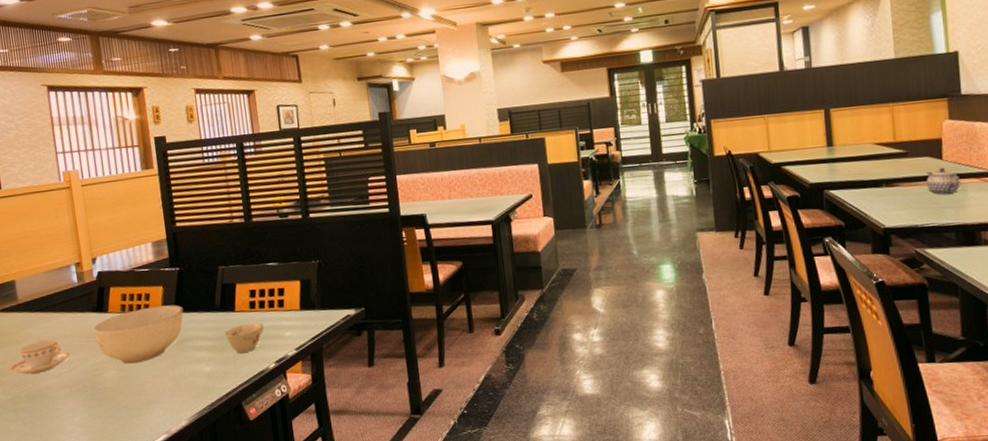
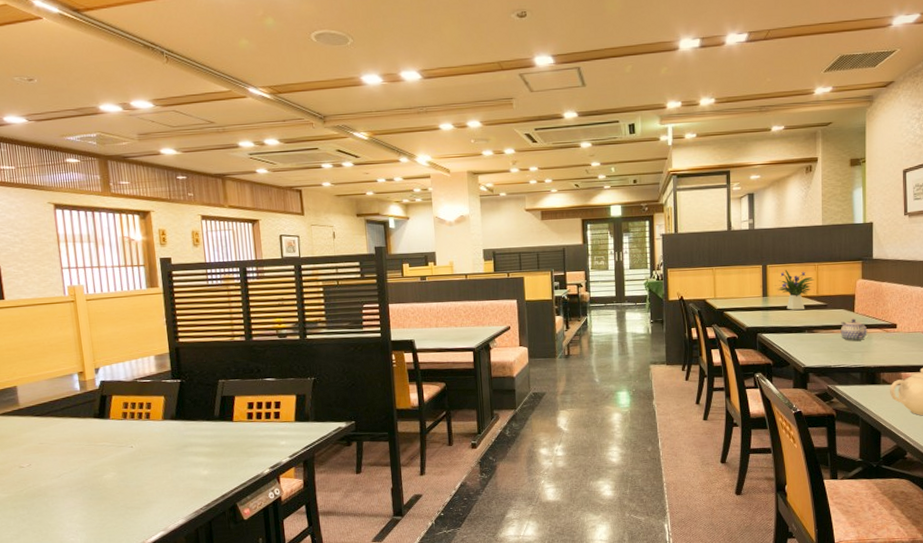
teacup: present [9,339,71,375] -> none [9,442,72,475]
bowl: present [93,304,184,364] -> none [95,413,184,467]
teacup: present [224,323,264,353] -> none [222,432,260,459]
flower arrangement: none [841,113,890,161] -> present [775,270,815,310]

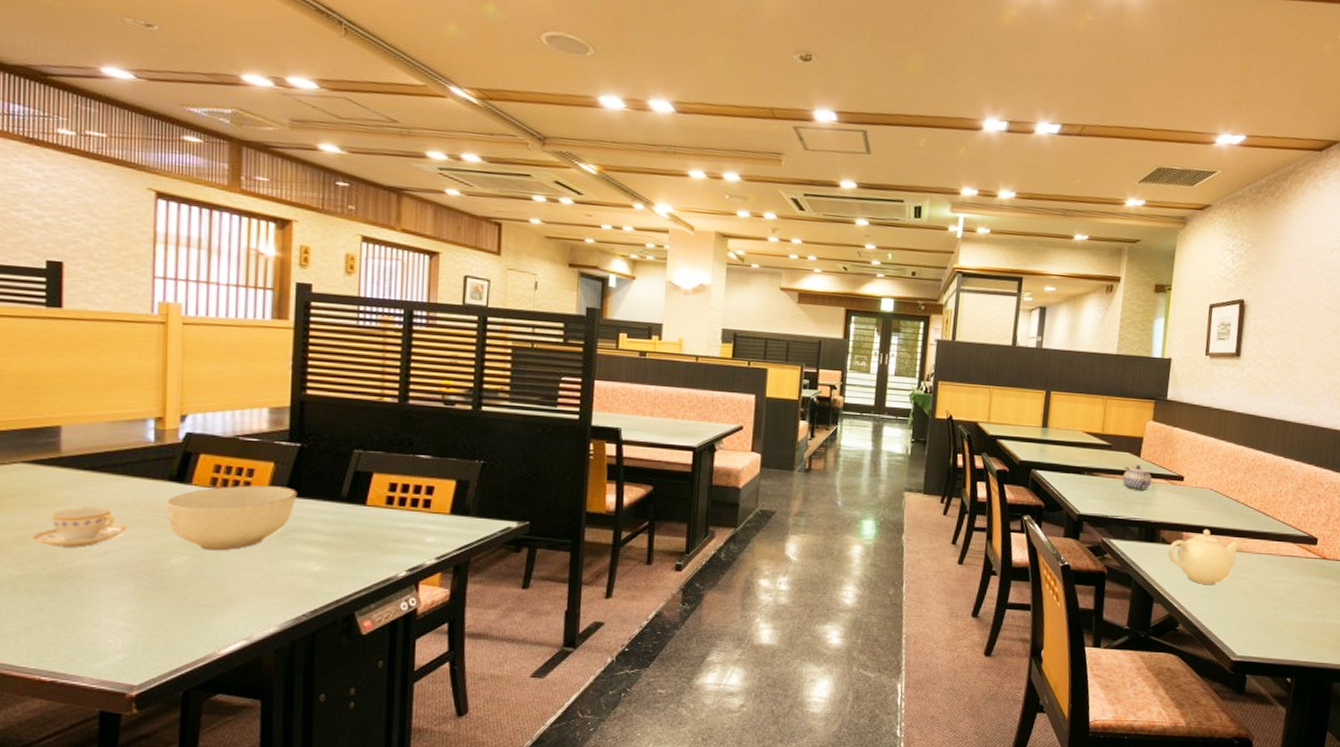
teacup: none [9,442,72,475] -> present [31,507,128,548]
bowl: none [95,413,184,467] -> present [166,485,298,551]
flower arrangement: present [775,270,815,310] -> none [1057,399,1102,447]

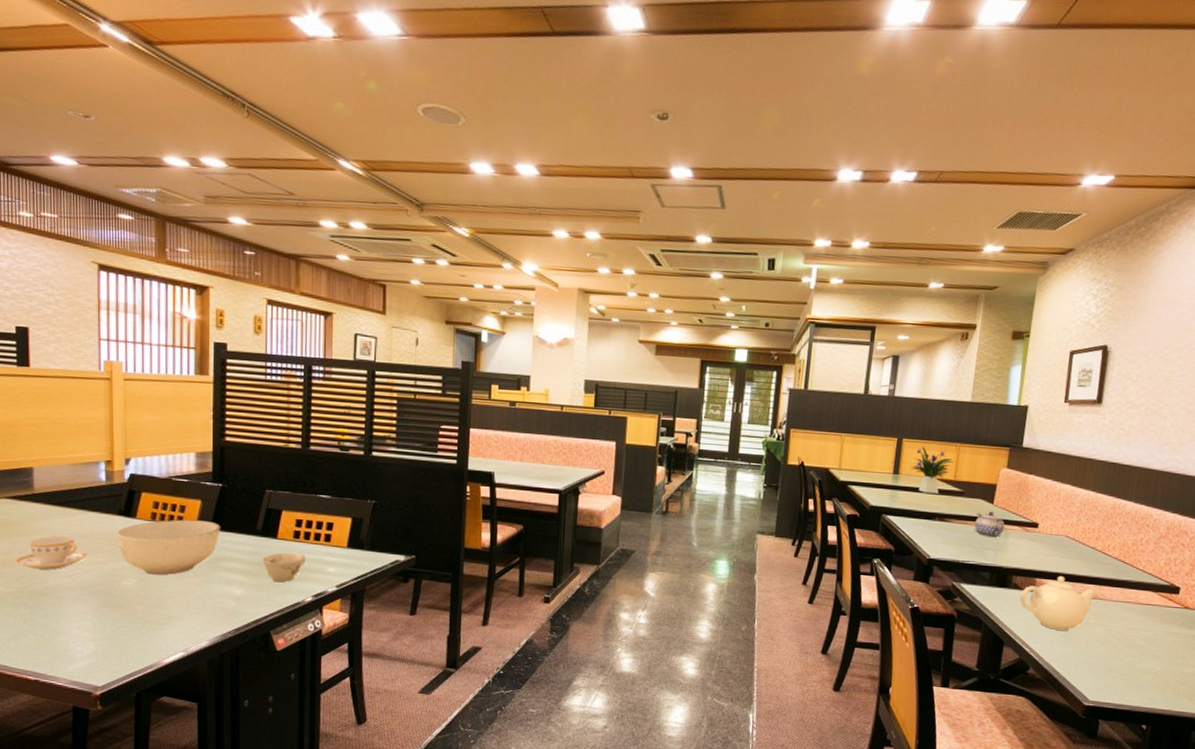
teacup: none [347,521,400,555] -> present [262,552,306,582]
flower arrangement: none [1057,399,1102,447] -> present [908,447,954,494]

